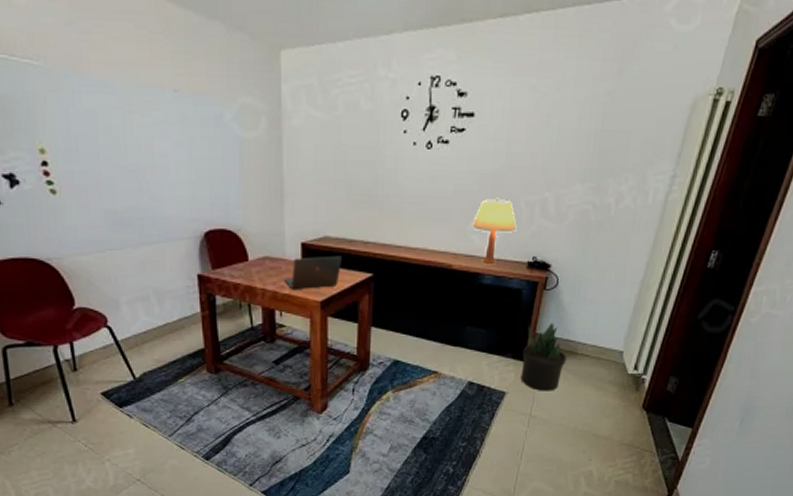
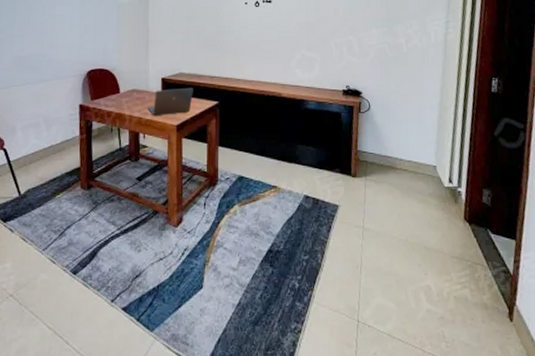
table lamp: present [471,199,517,265] -> none [294,42,330,93]
planter: present [520,323,567,391] -> none [349,141,388,204]

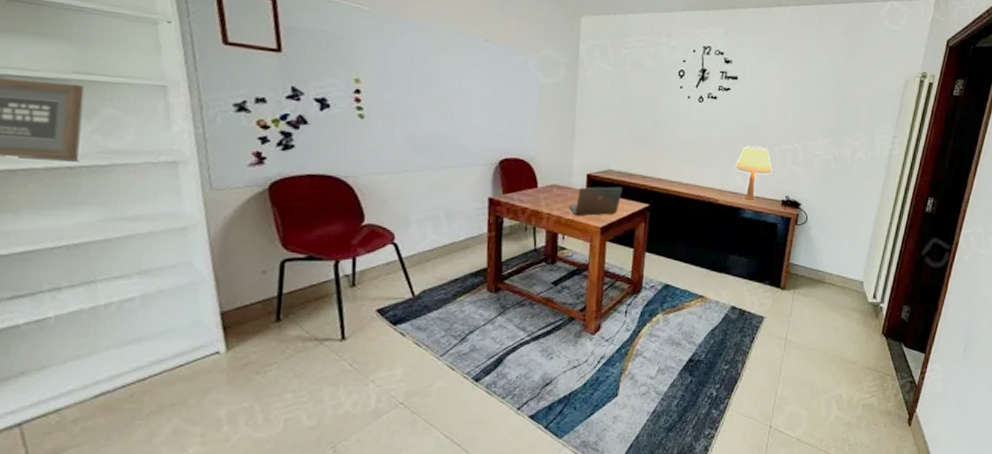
table lamp: none [294,42,330,93] -> present [735,146,772,202]

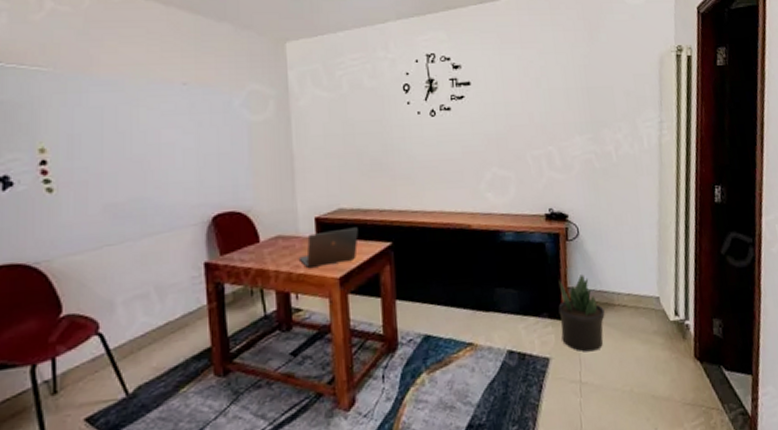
table lamp: present [735,146,772,202] -> none [484,157,528,221]
planter: none [777,254,816,317] -> present [558,274,605,352]

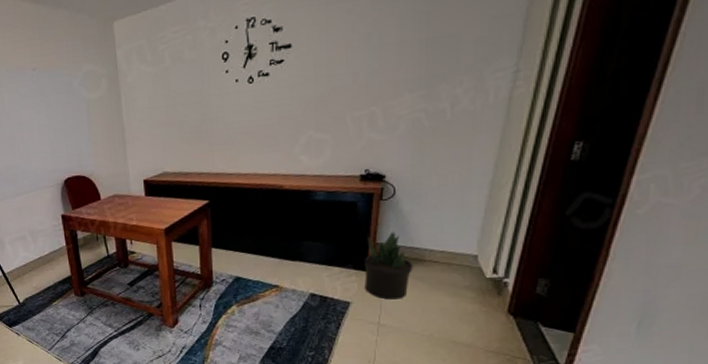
laptop: present [298,227,359,268] -> none [131,187,180,220]

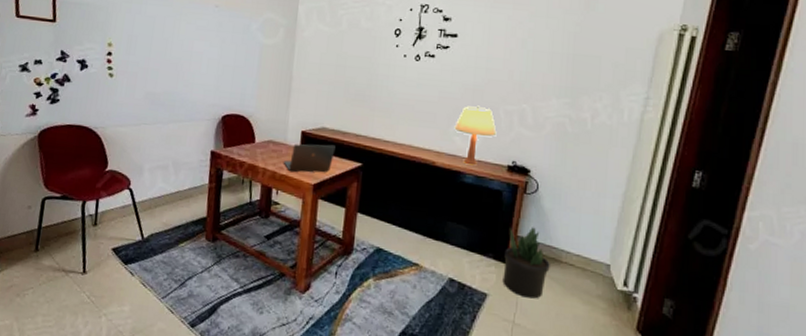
laptop: none [131,187,180,220] -> present [283,144,336,172]
table lamp: none [299,119,345,182] -> present [454,107,497,166]

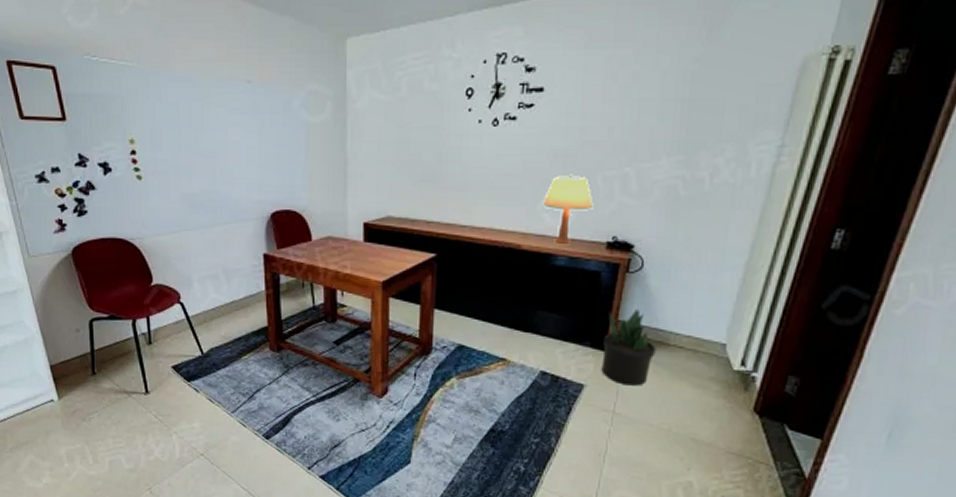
laptop: present [283,144,336,172] -> none [345,235,404,269]

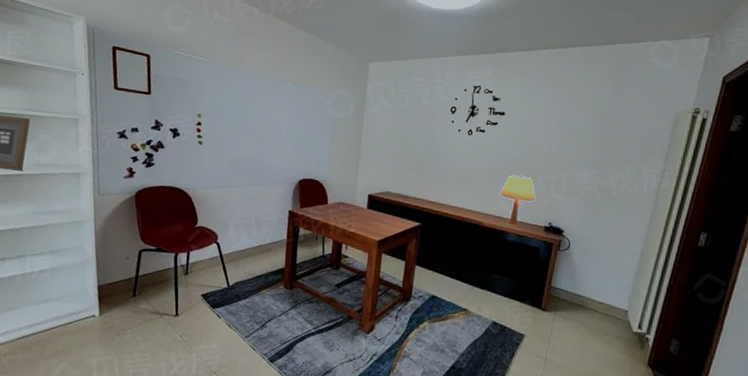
planter: present [601,309,656,386] -> none [537,279,578,339]

